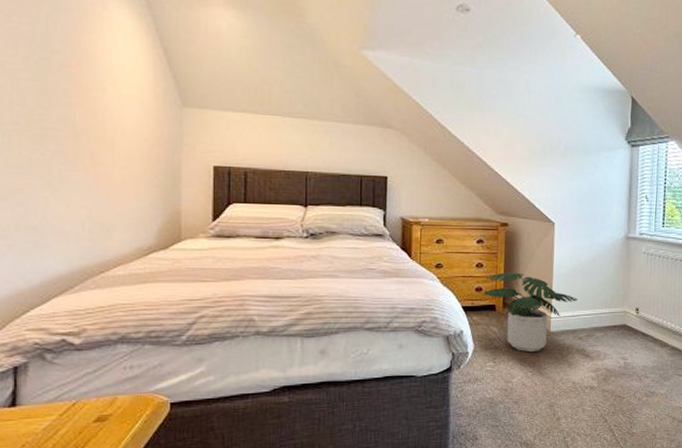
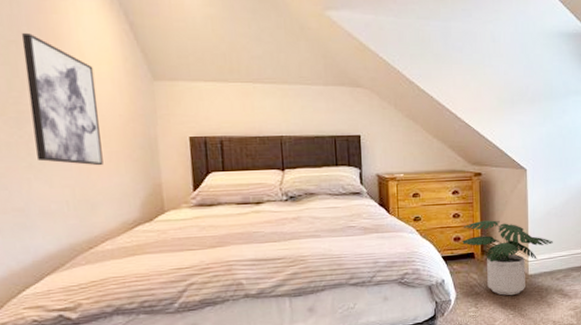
wall art: none [54,51,124,189] -> present [21,33,104,166]

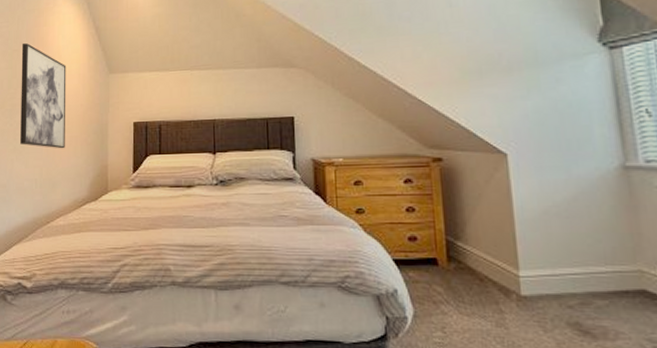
potted plant: present [461,220,553,296] -> none [418,217,557,323]

